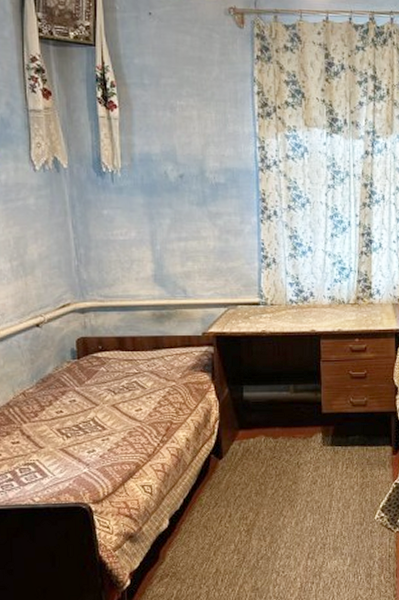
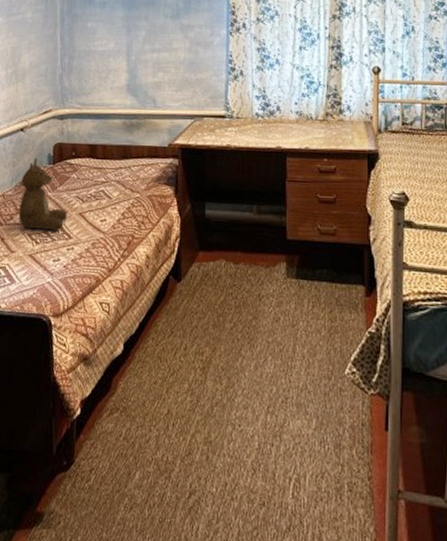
teddy bear: none [42,353,100,424] -> present [18,157,68,231]

